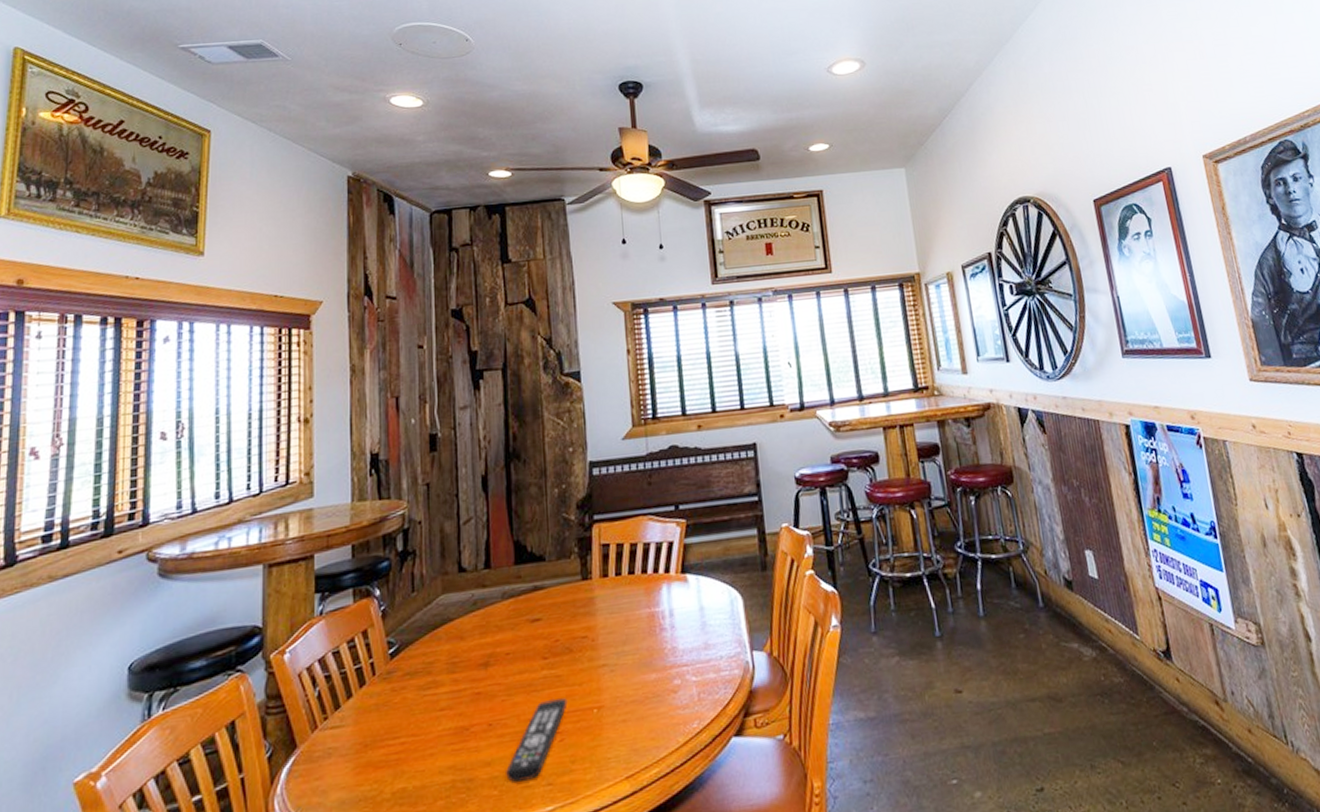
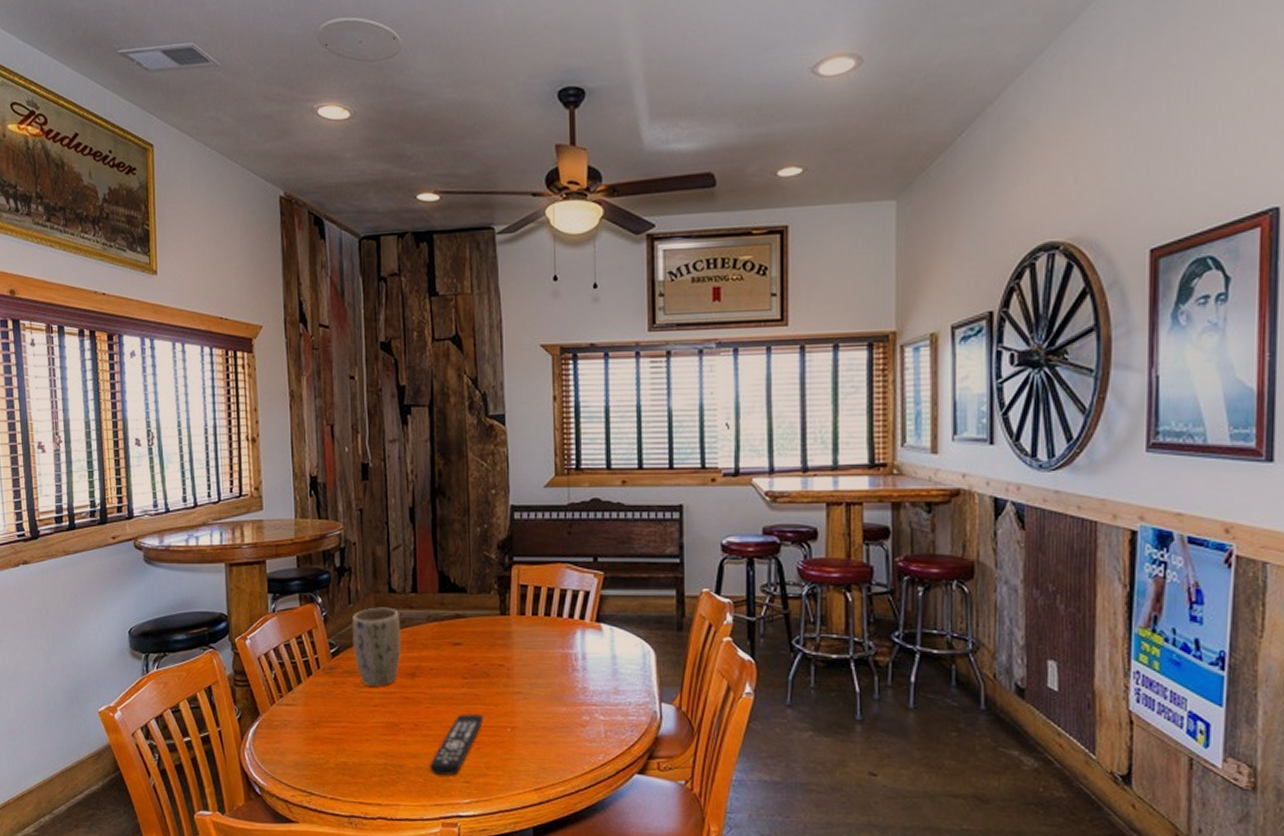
plant pot: none [415,589,473,687] -> present [352,607,402,686]

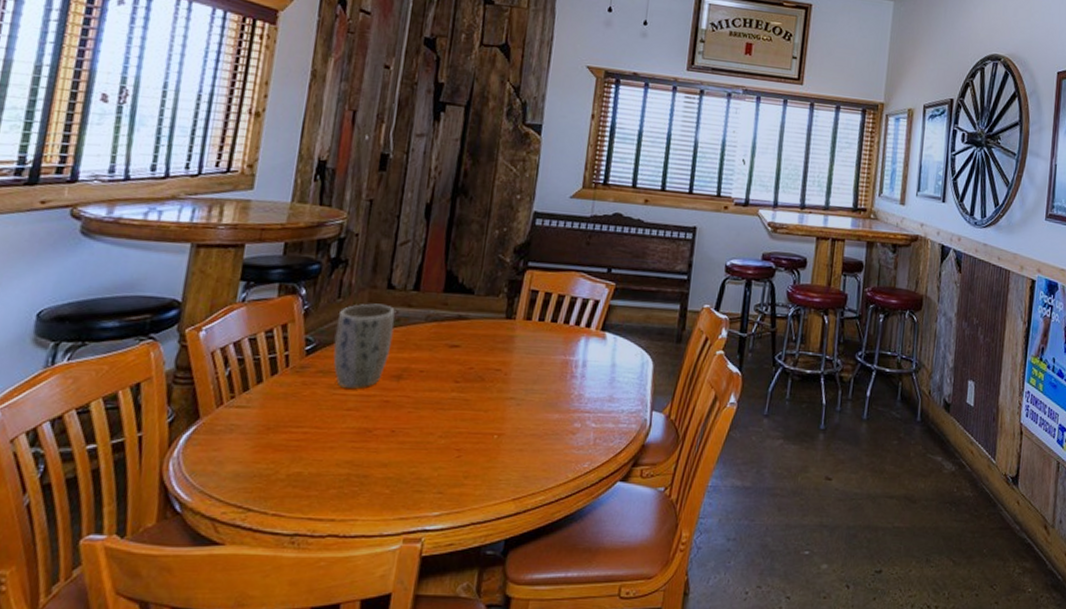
remote control: present [430,713,484,775] -> none [400,418,471,486]

